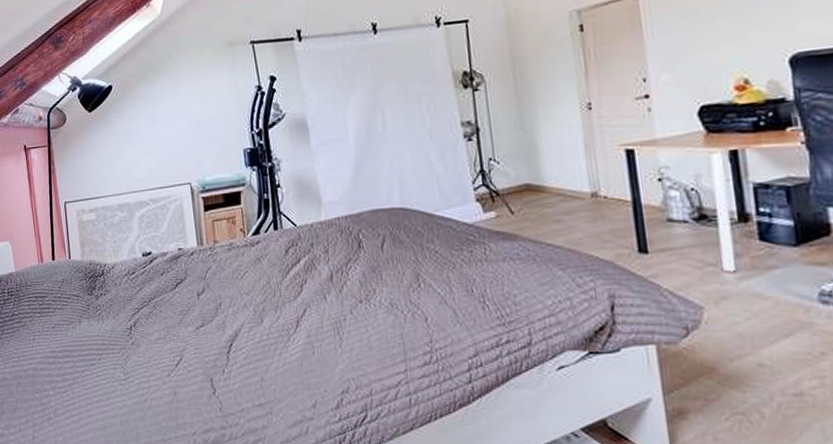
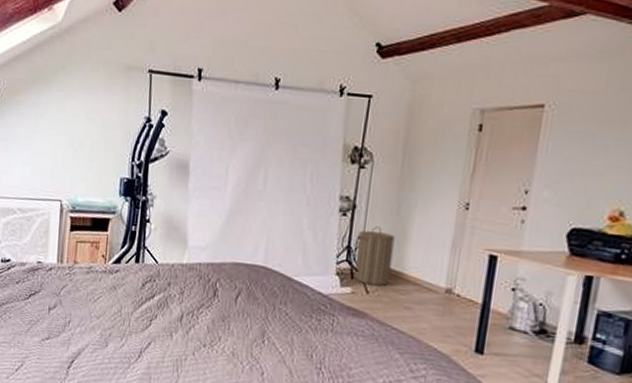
laundry hamper: none [487,144,532,205] -> present [353,226,395,287]

